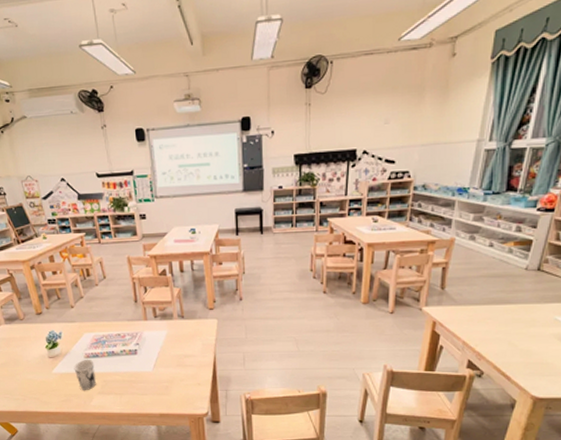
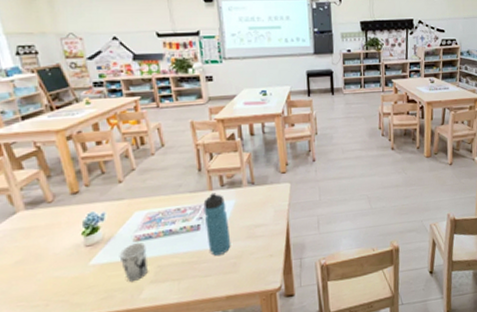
water bottle: none [139,323,164,378] -> present [203,193,231,256]

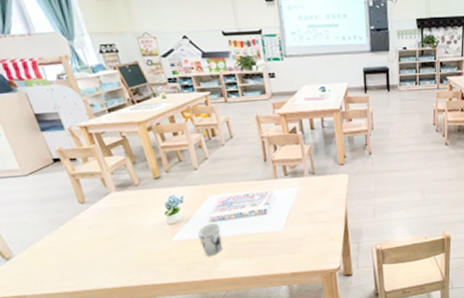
water bottle: present [203,193,231,256] -> none [269,181,295,237]

